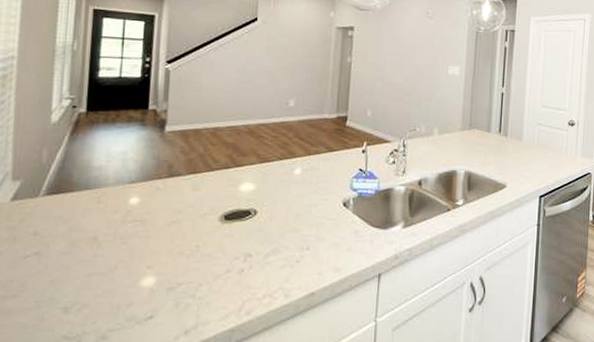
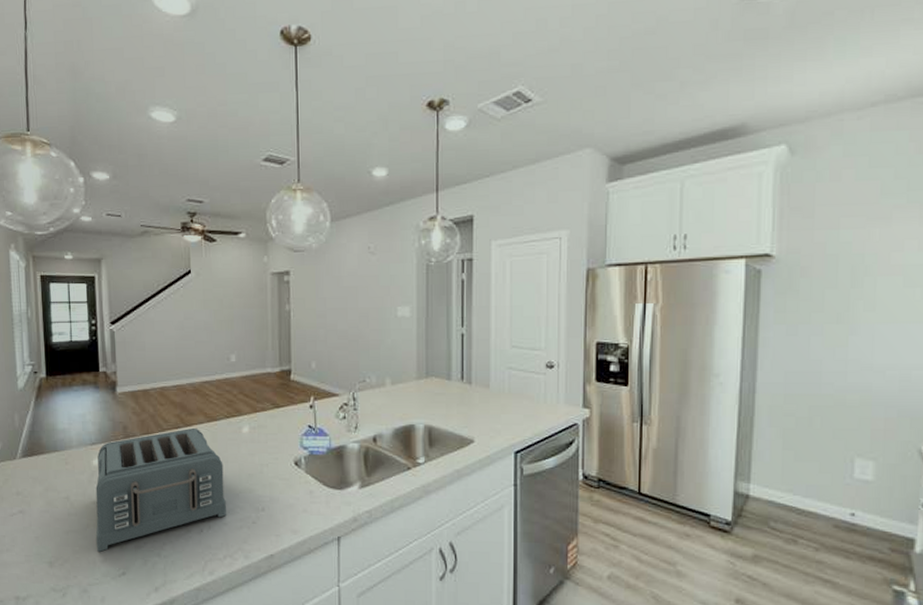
toaster: none [123,168,272,295] -> present [95,427,226,552]

